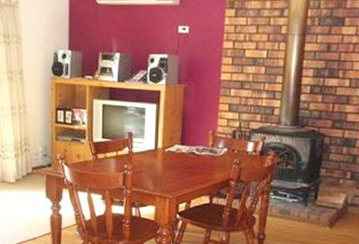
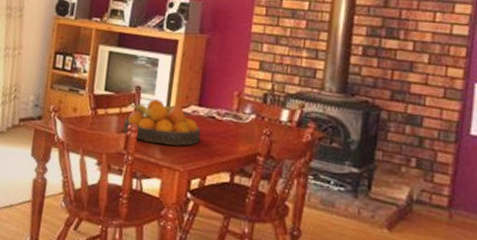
fruit bowl: none [121,142,185,179] -> present [123,99,201,146]

